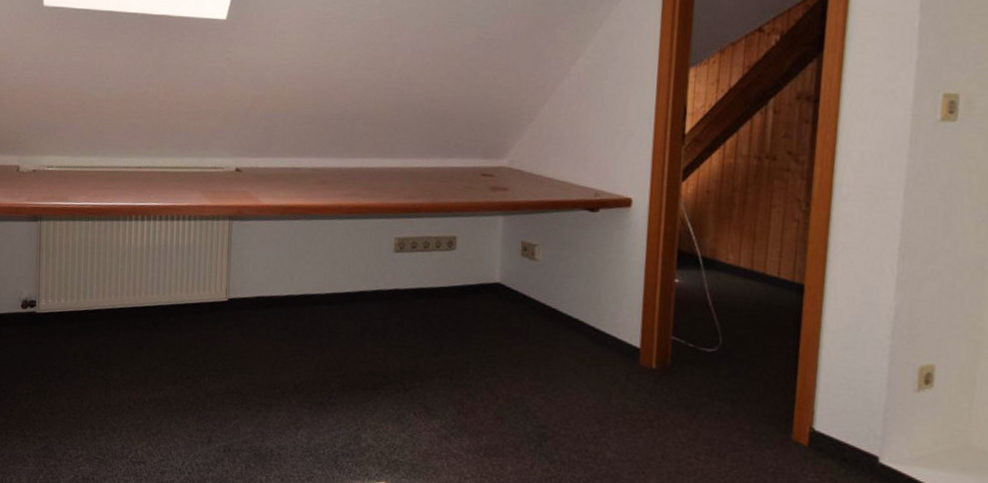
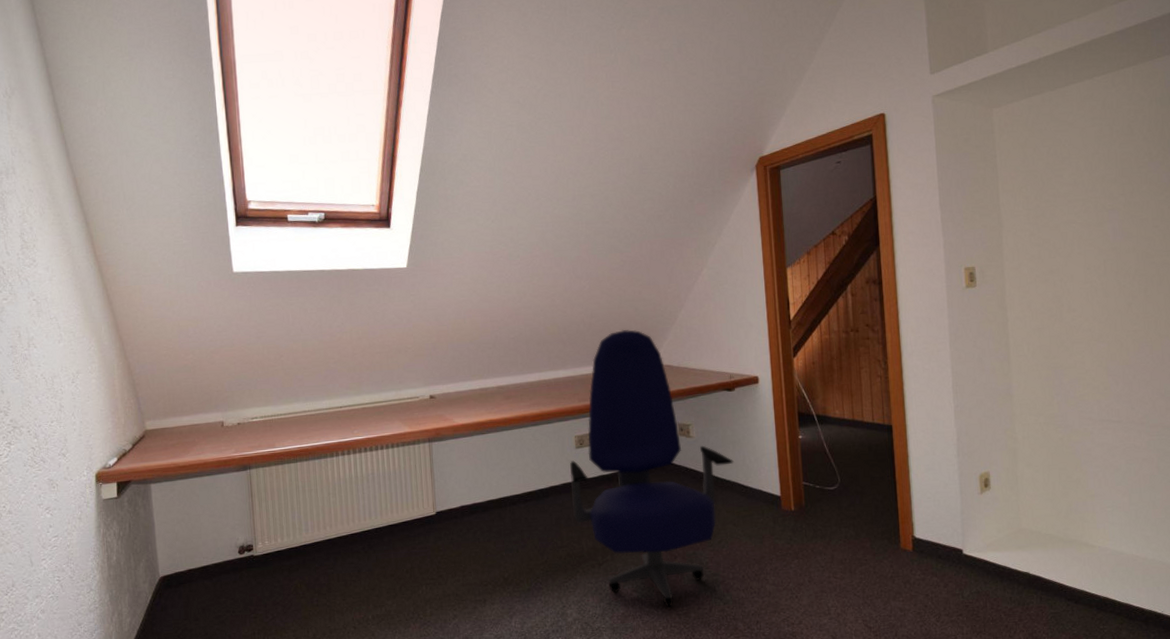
office chair: none [382,119,587,454] -> present [570,329,735,607]

